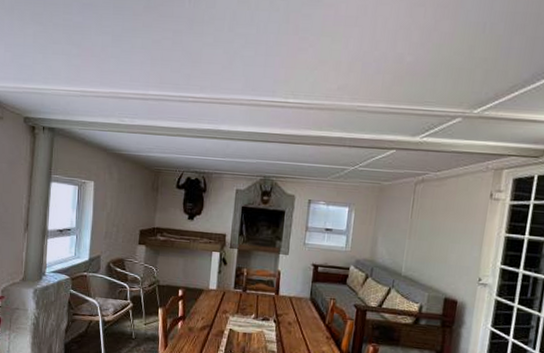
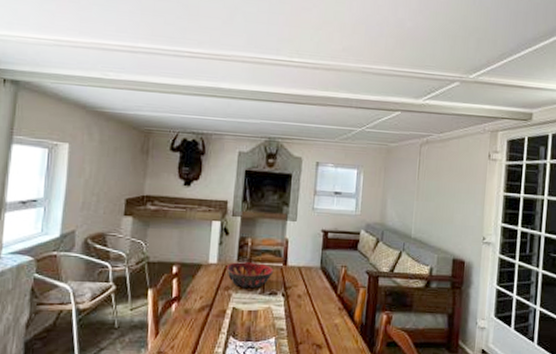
decorative bowl: none [224,289,267,314] -> present [226,261,274,289]

